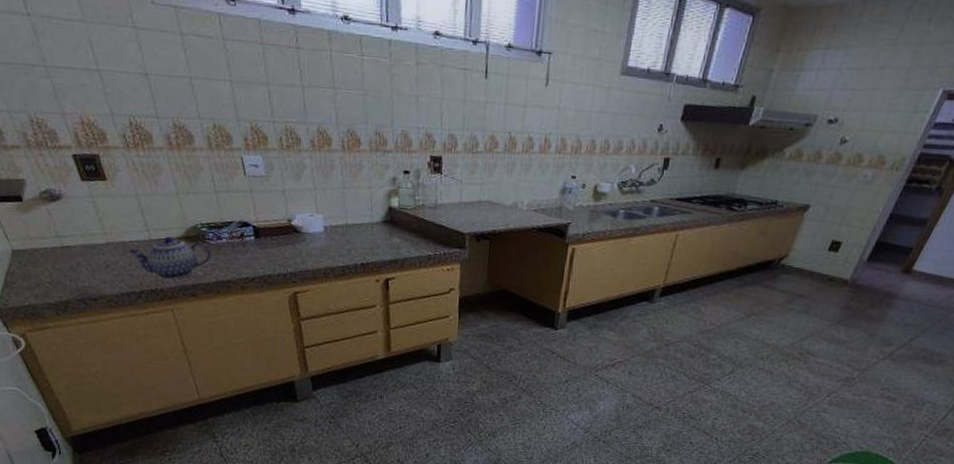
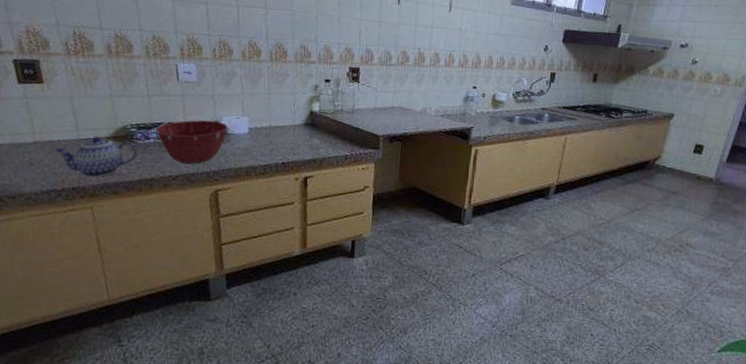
mixing bowl: none [228,218,302,266] -> present [156,120,228,165]

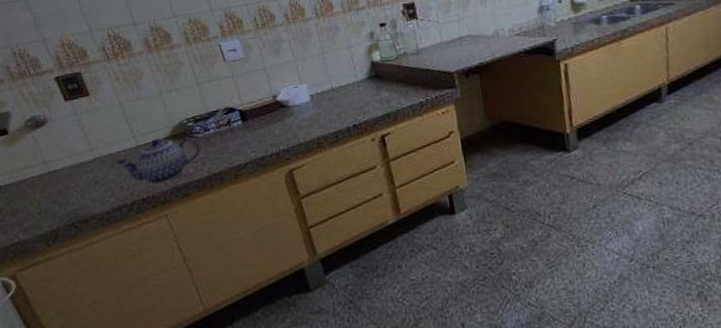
mixing bowl: present [156,120,228,165] -> none [214,95,288,150]

